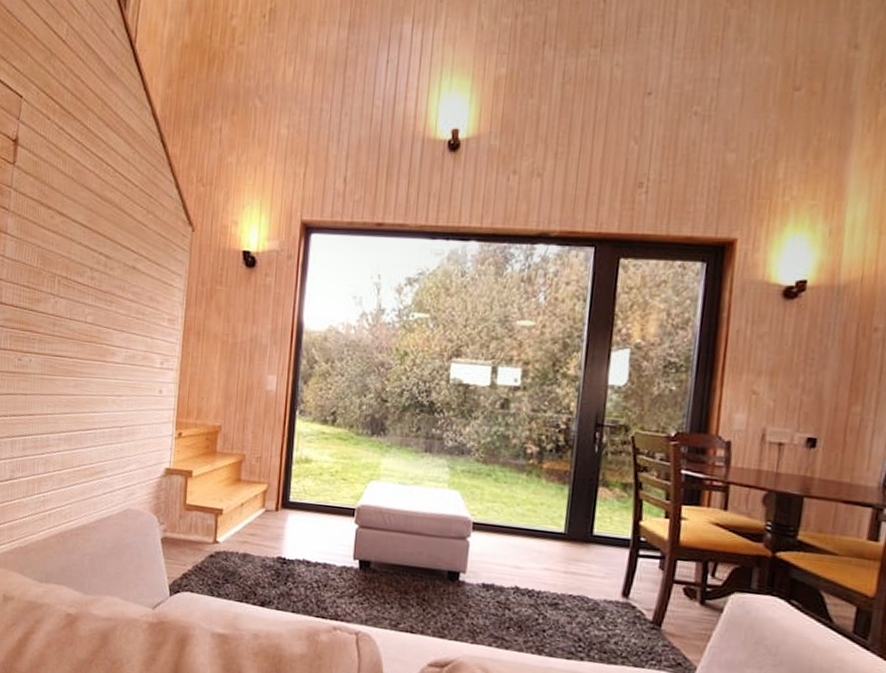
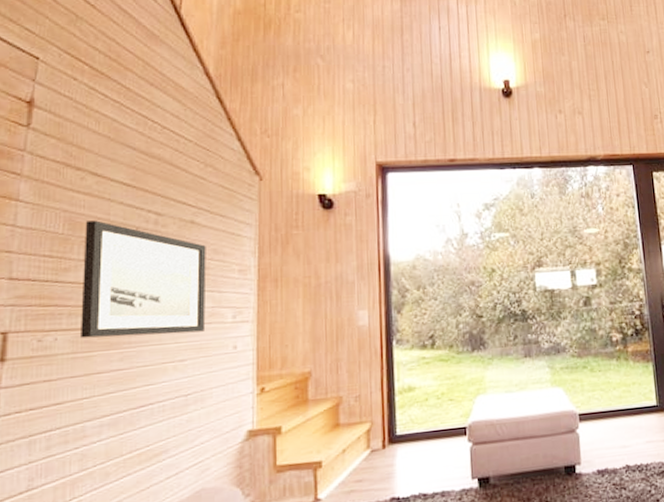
wall art: none [47,257,143,373] -> present [81,220,207,338]

